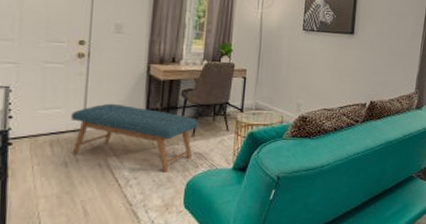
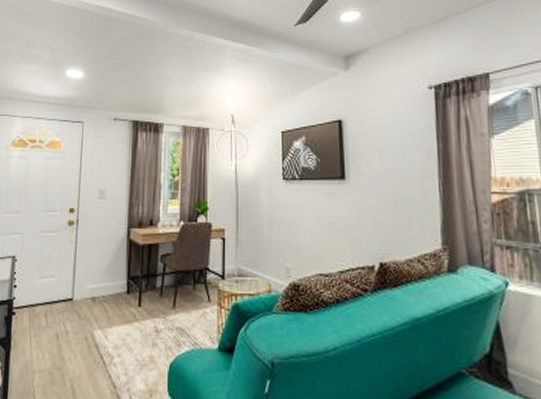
bench: present [71,103,199,174] -> none [62,271,178,352]

